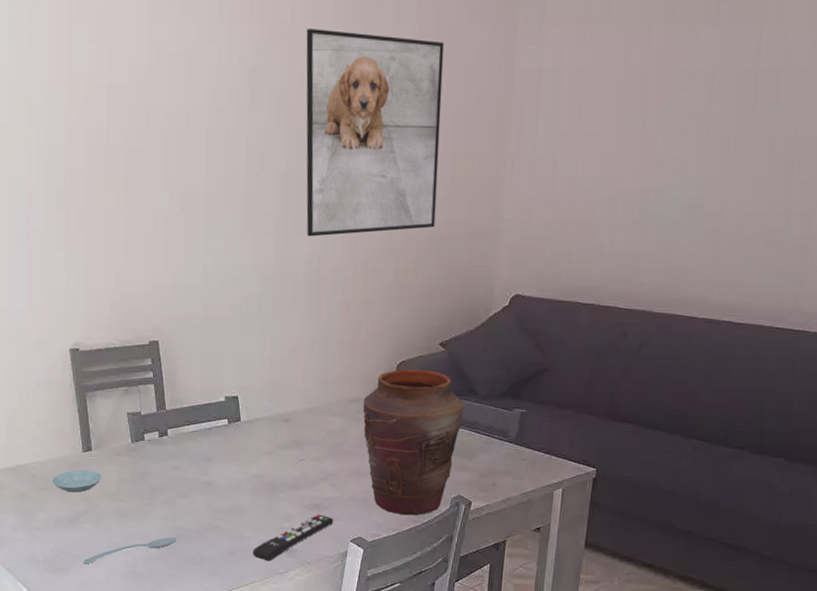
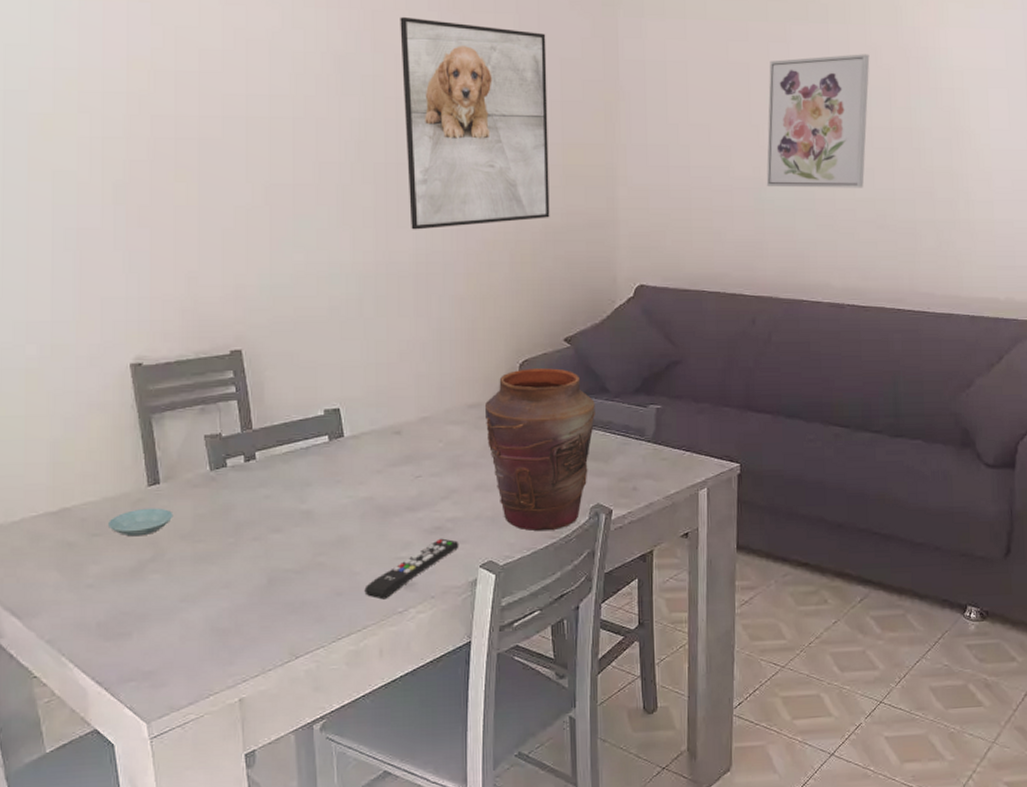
spoon: present [83,536,177,564] -> none [150,580,271,625]
wall art: none [653,57,782,202] -> present [766,54,870,188]

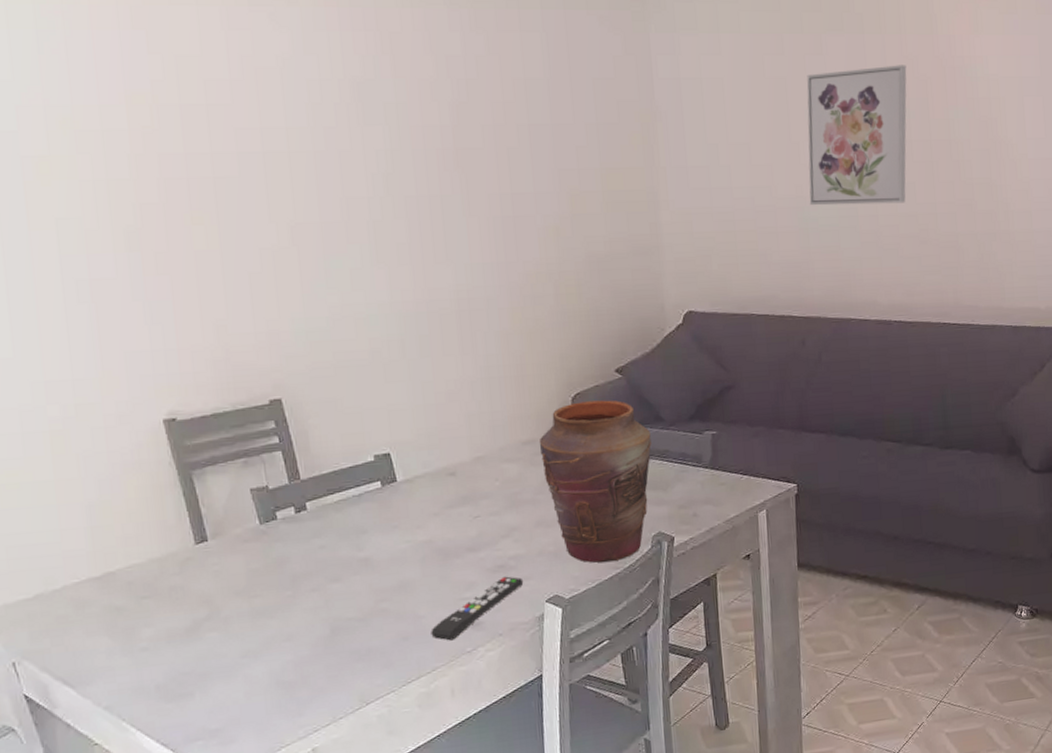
saucer: present [107,508,174,537] -> none [156,565,226,597]
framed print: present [400,17,550,230] -> none [420,39,593,265]

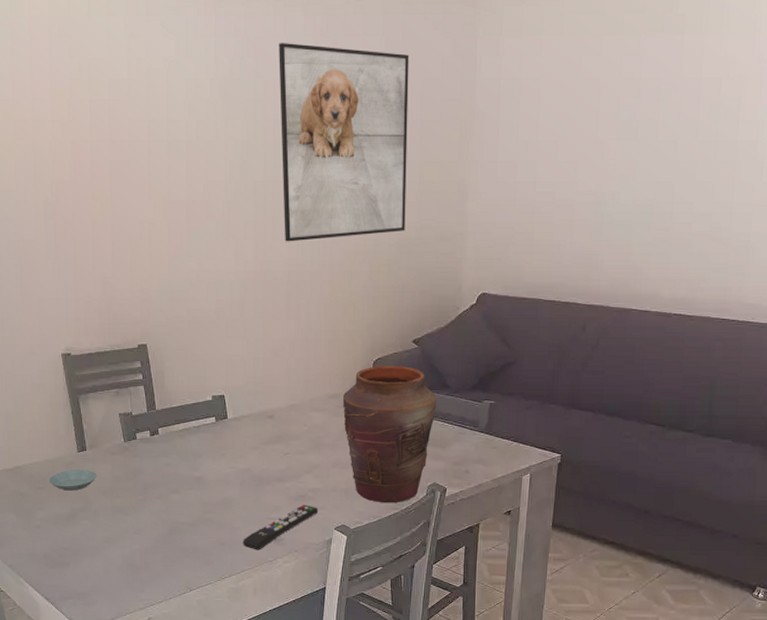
saucer: none [156,565,226,597] -> present [48,469,97,491]
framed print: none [420,39,593,265] -> present [279,43,410,242]
wall art: present [807,65,907,206] -> none [607,66,723,202]

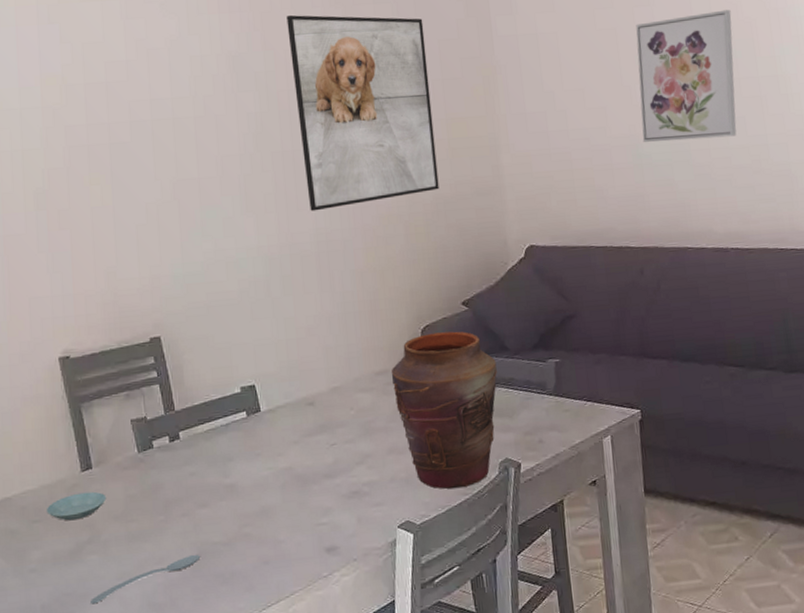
spoon: none [82,530,171,559] -> present [91,554,201,605]
remote control: present [243,504,319,550] -> none [290,502,377,565]
wall art: none [607,66,723,202] -> present [636,10,737,143]

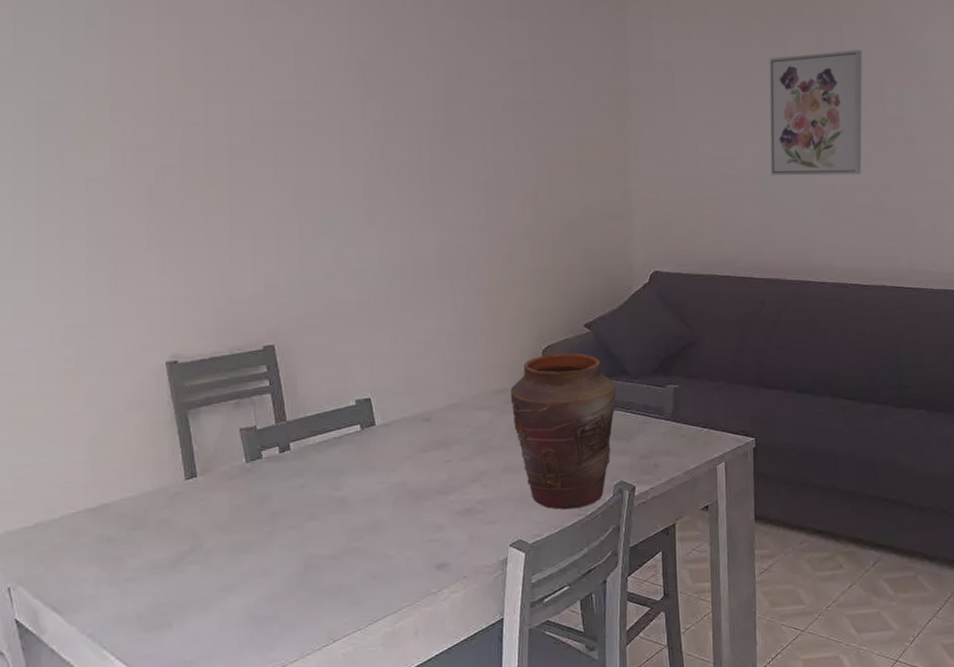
saucer: present [46,491,107,521] -> none [146,500,211,530]
spoon: present [91,554,201,605] -> none [190,567,307,615]
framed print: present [286,15,439,211] -> none [419,25,567,226]

